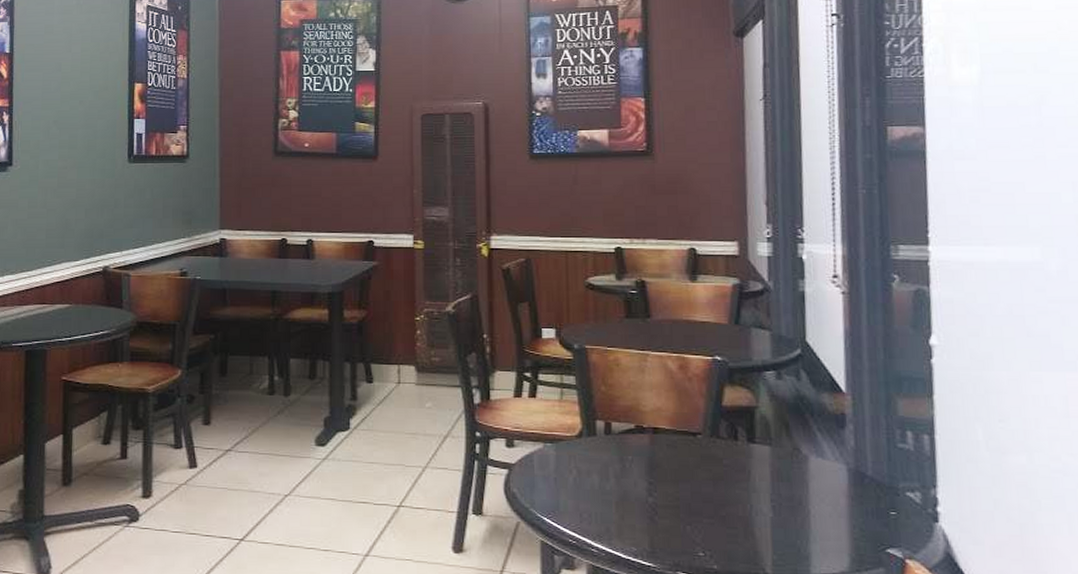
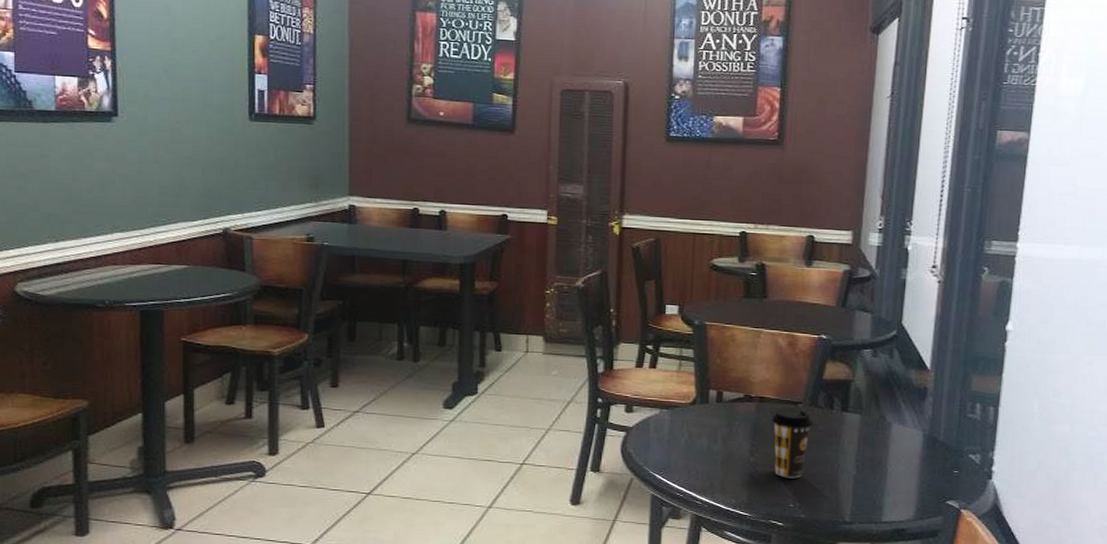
coffee cup: none [668,440,716,522] -> present [771,408,813,479]

